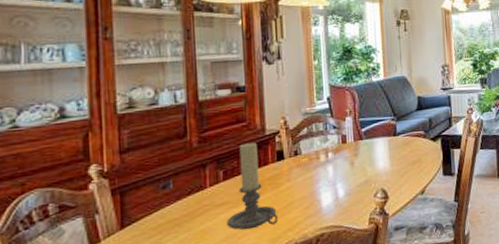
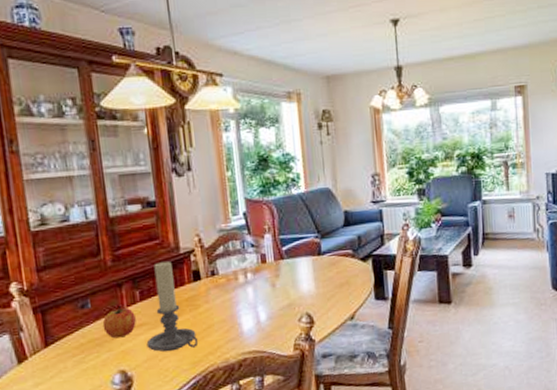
apple: none [183,186,218,218] -> present [102,306,136,339]

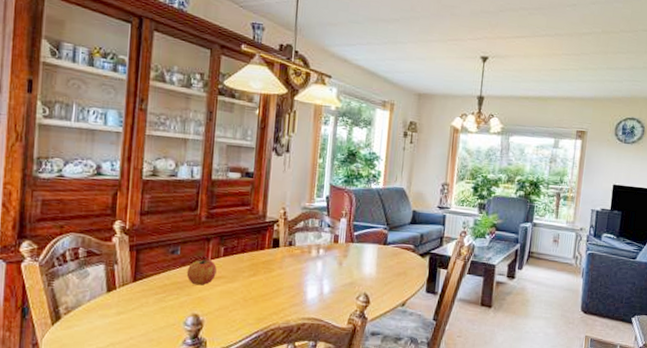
candle holder: present [146,261,199,353] -> none [221,225,267,306]

